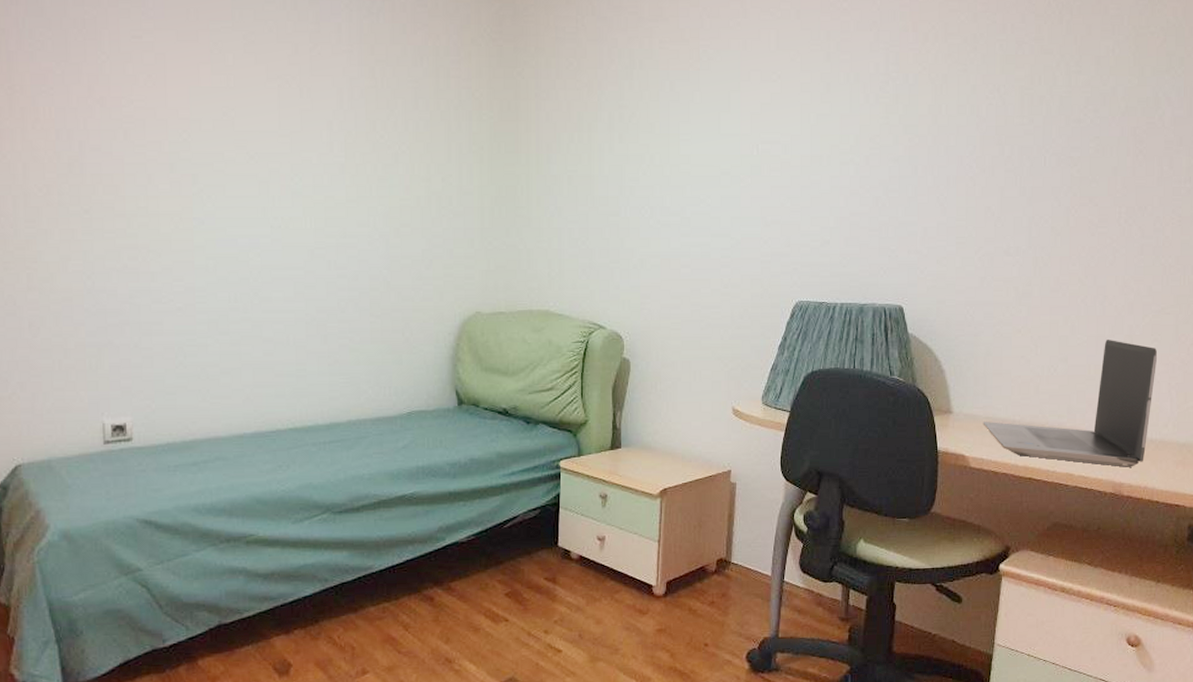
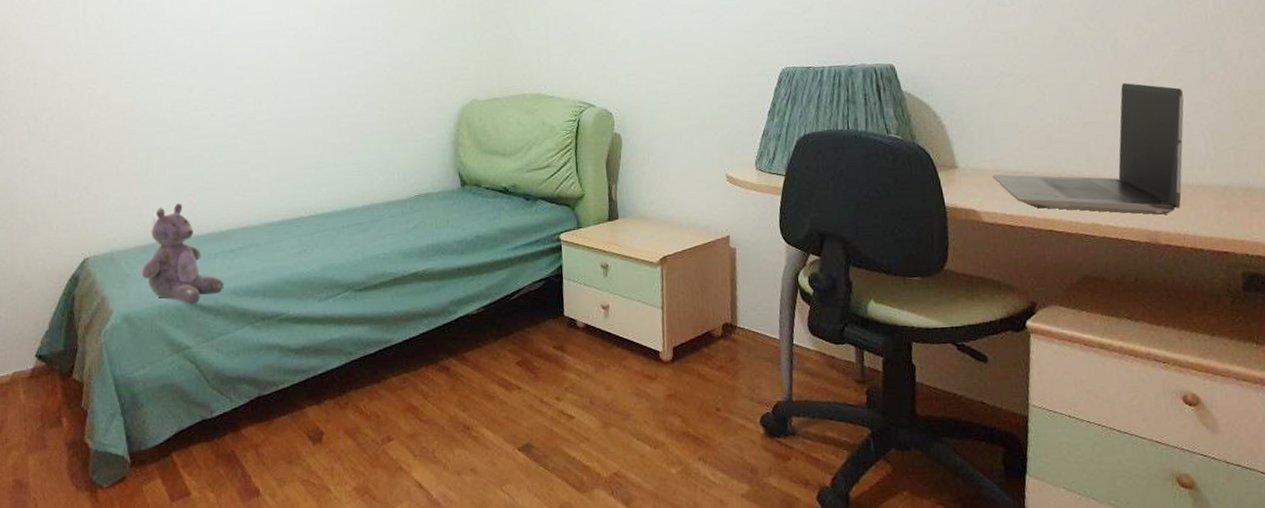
stuffed animal: none [86,407,184,522] -> present [142,203,224,305]

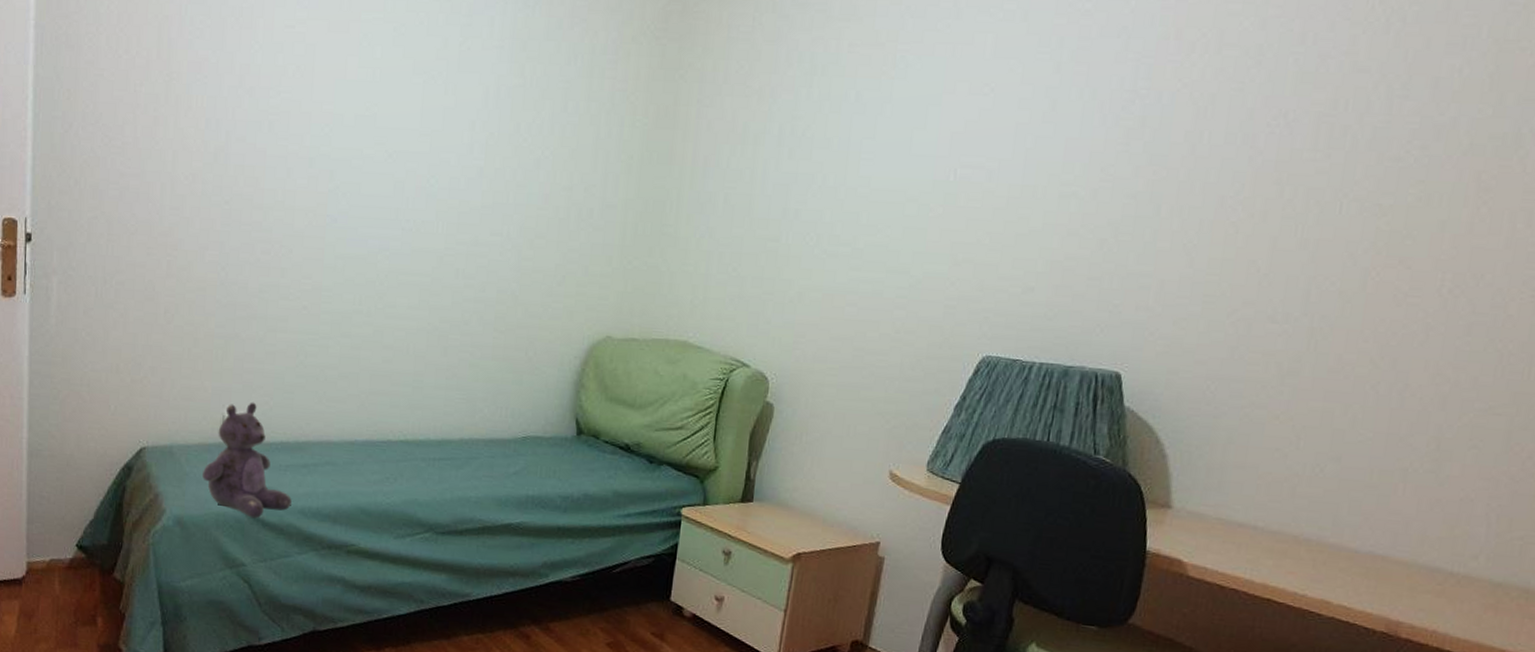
laptop computer: present [992,83,1184,215] -> none [1211,440,1475,604]

